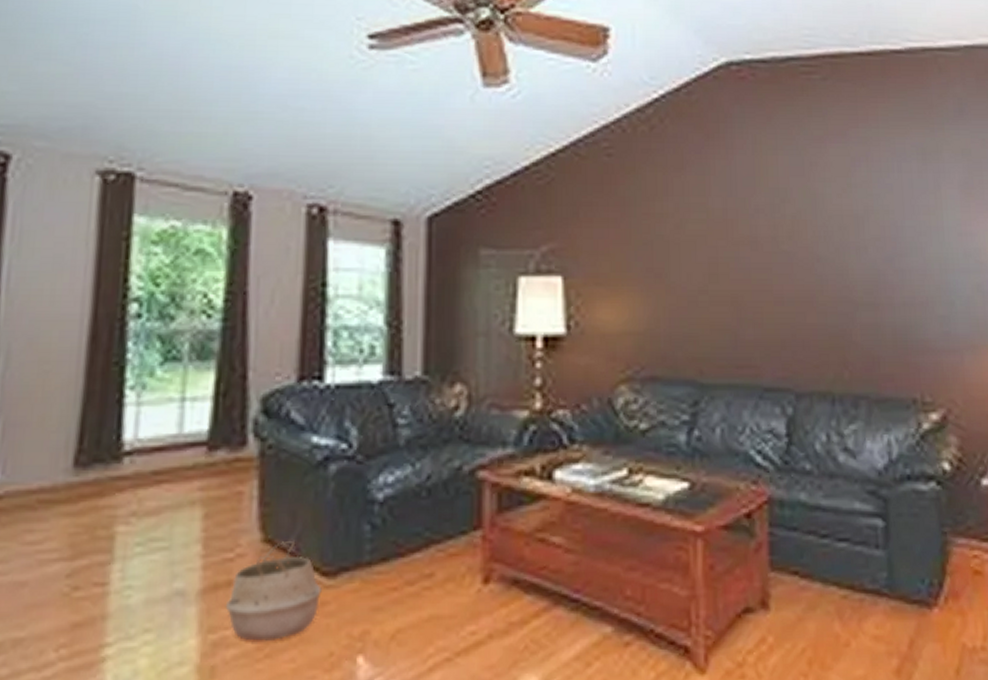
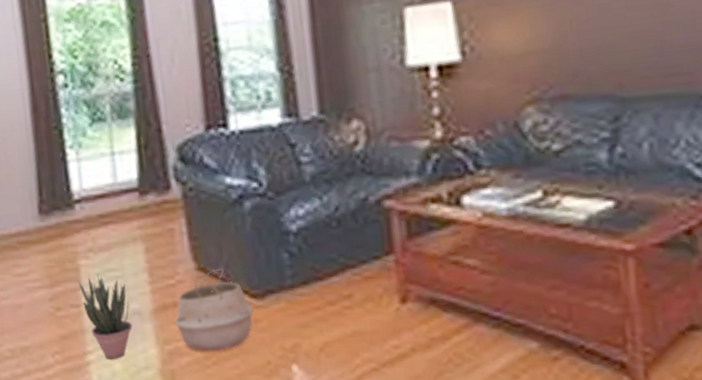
potted plant: none [109,543,171,654] -> present [78,273,133,359]

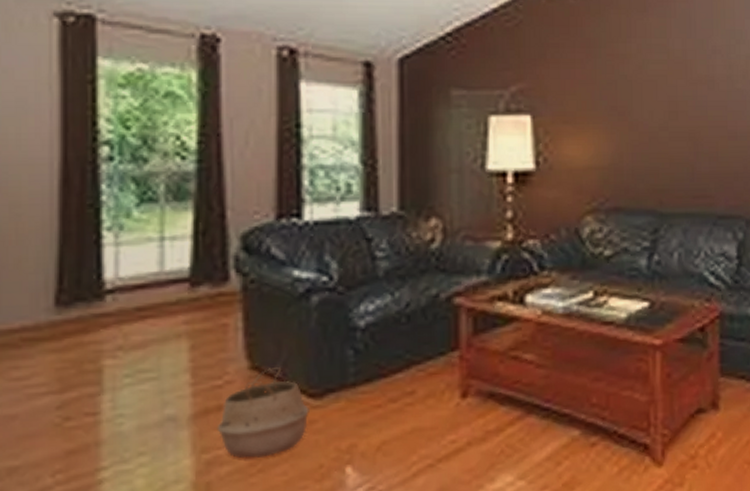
potted plant: present [78,273,133,359] -> none [99,375,164,475]

